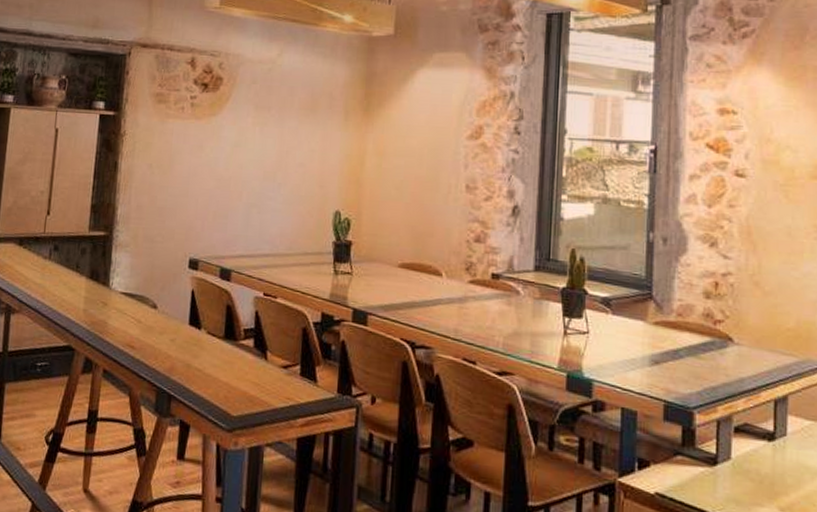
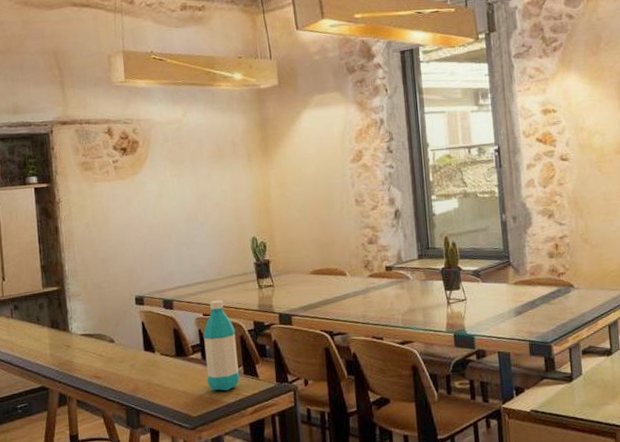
water bottle: none [255,279,298,393] -> present [202,300,240,391]

